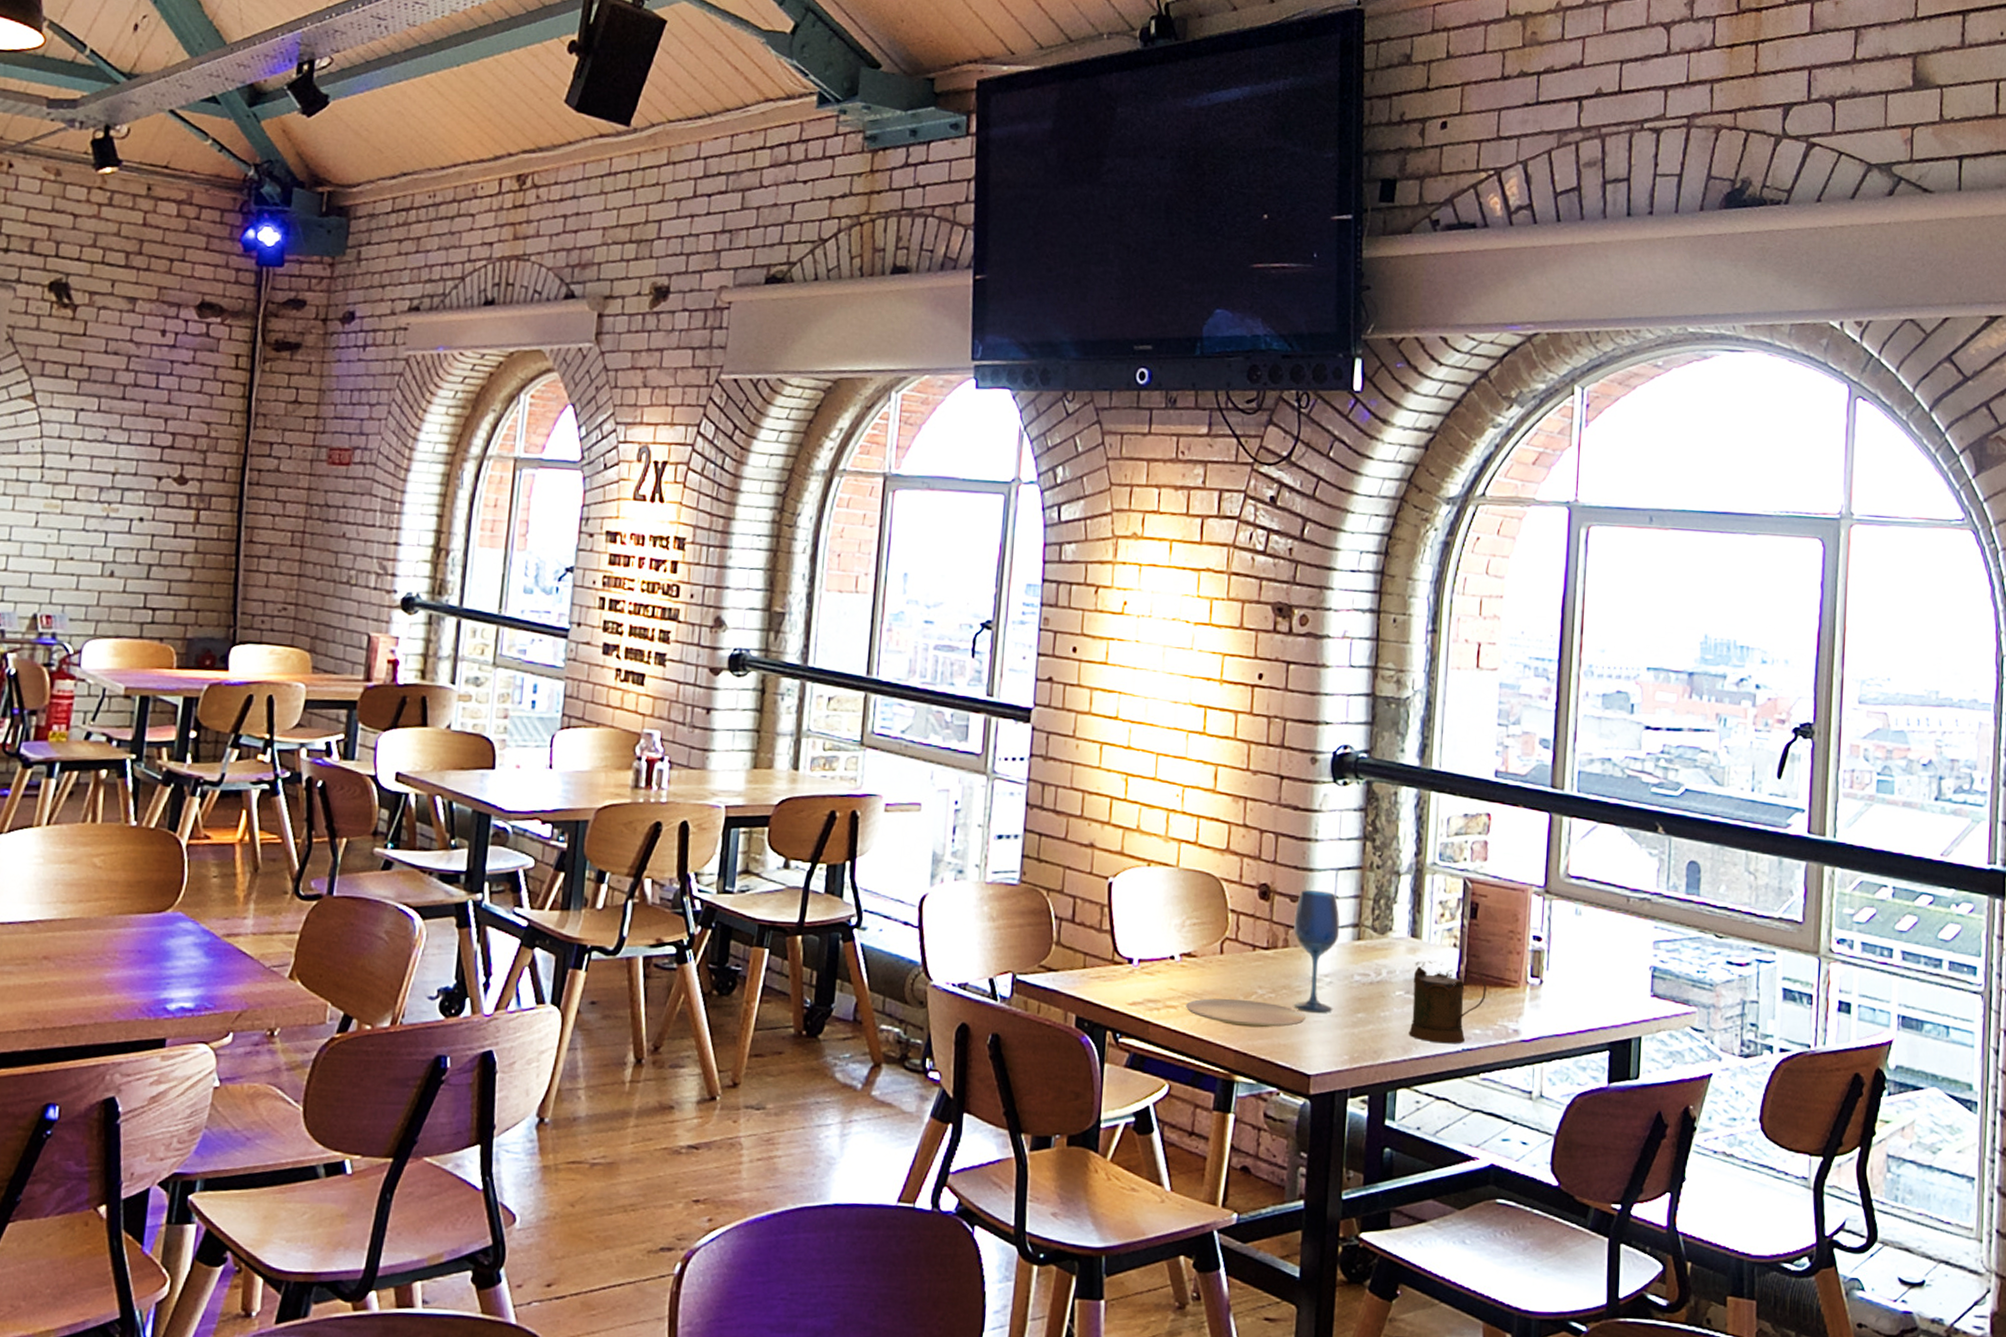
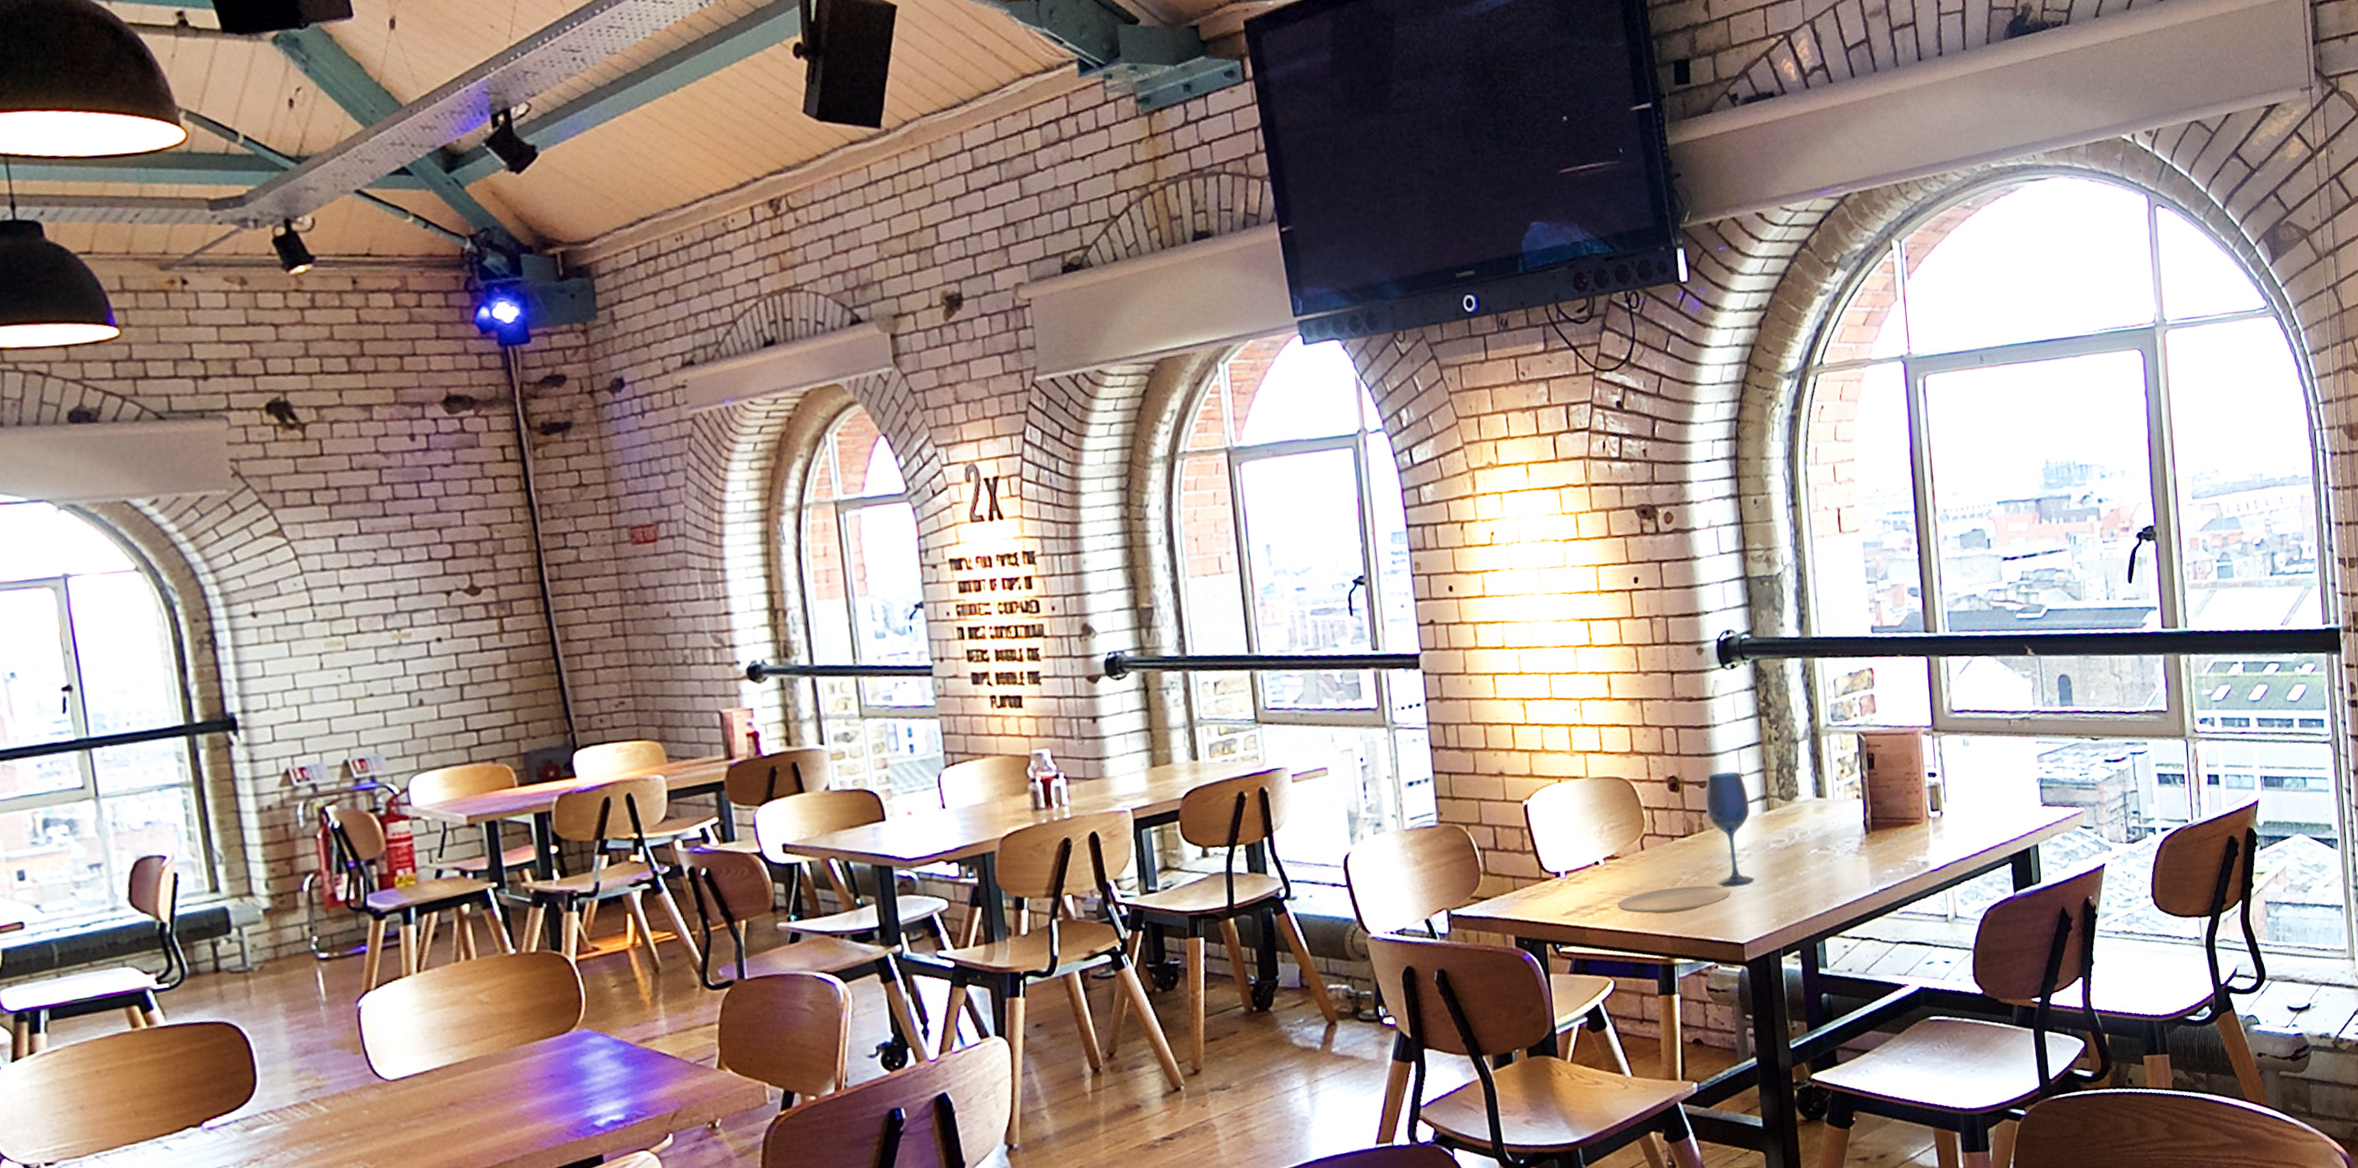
beer mug: present [1409,961,1487,1044] -> none [1824,815,1893,890]

